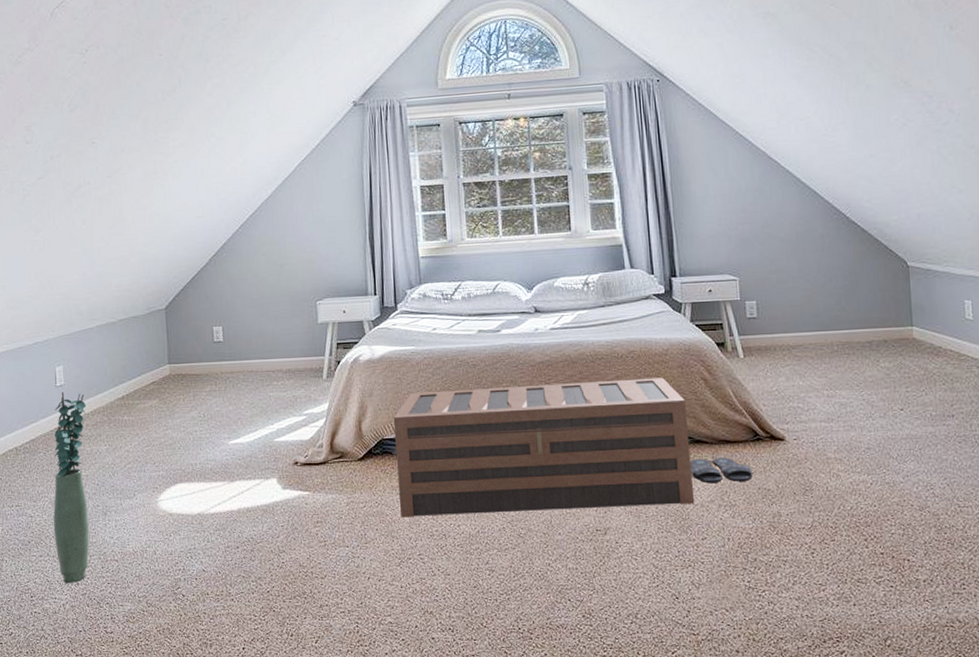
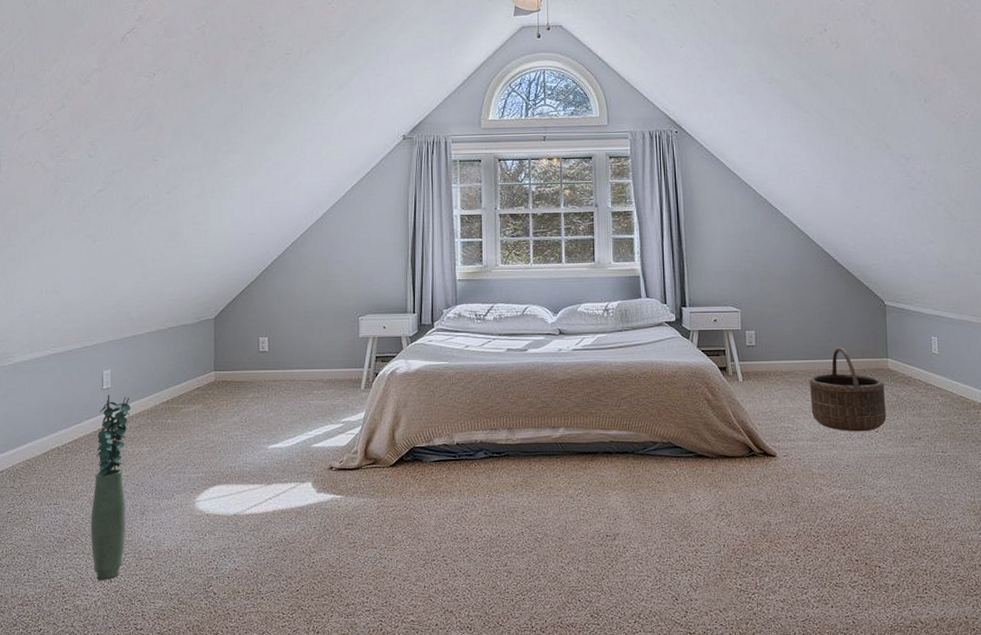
storage bench: present [393,377,695,518] -> none [425,397,696,521]
slippers: present [690,457,753,483] -> none [692,471,747,494]
basket: none [820,316,913,411] -> present [809,347,887,432]

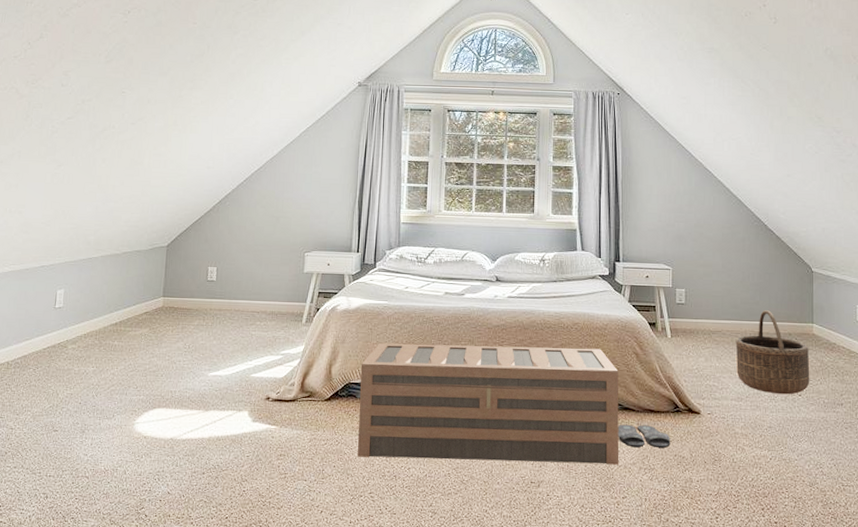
vase: present [90,394,131,580] -> none [30,313,81,496]
storage bench: none [425,397,696,521] -> present [358,343,620,465]
slippers: none [692,471,747,494] -> present [617,424,671,448]

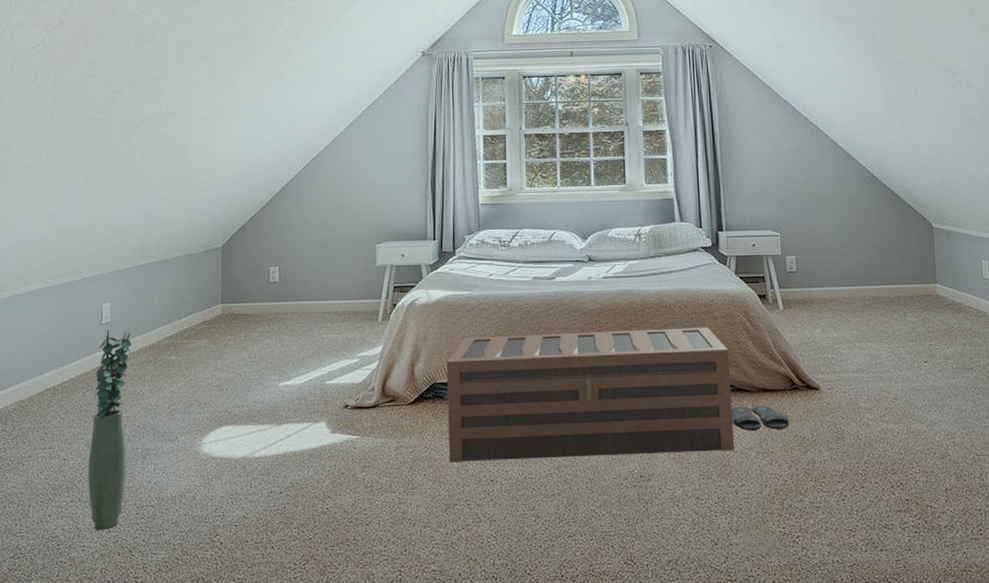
vase: none [30,313,81,496] -> present [87,329,133,530]
basket: present [735,310,810,395] -> none [853,273,936,363]

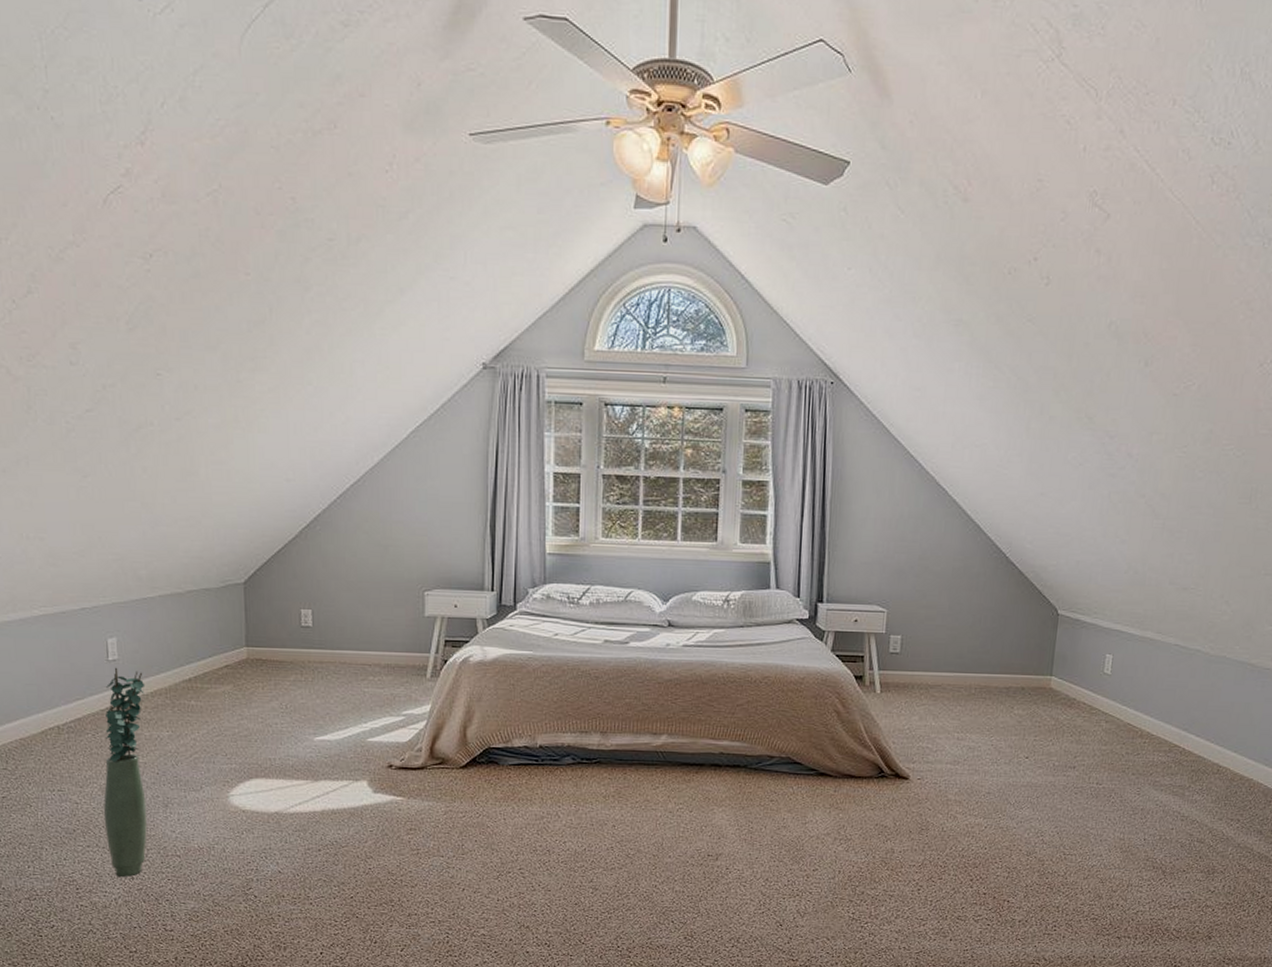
storage bench: present [446,327,735,463] -> none [502,701,815,836]
slippers: present [731,406,789,431] -> none [810,791,872,817]

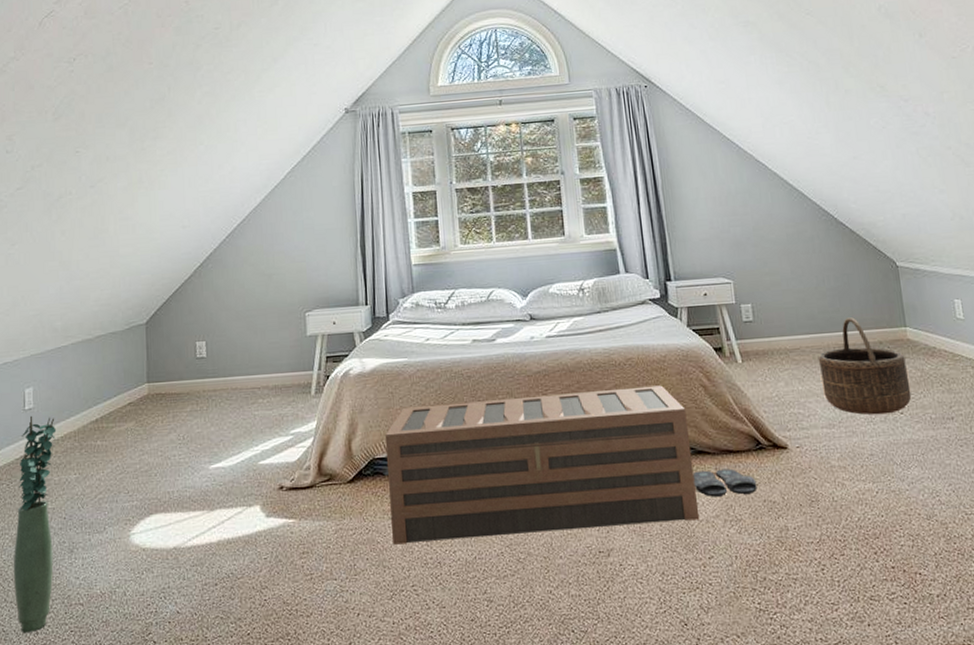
storage bench: none [502,701,815,836] -> present [384,385,700,545]
slippers: none [810,791,872,817] -> present [692,468,757,497]
basket: none [955,660,1044,757] -> present [818,317,912,415]

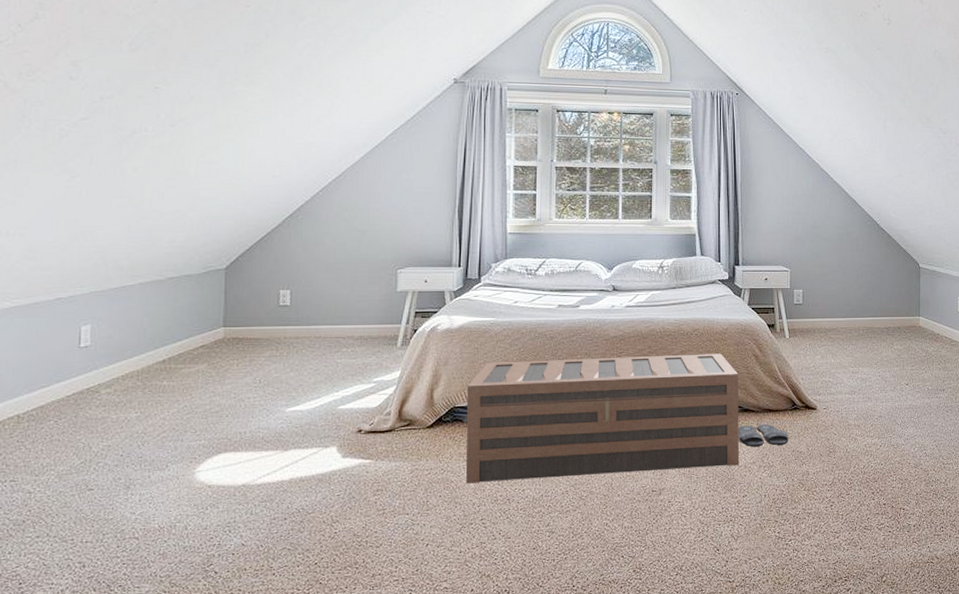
vase: present [13,415,57,632] -> none [58,353,117,566]
basket: present [818,317,912,415] -> none [849,306,916,385]

